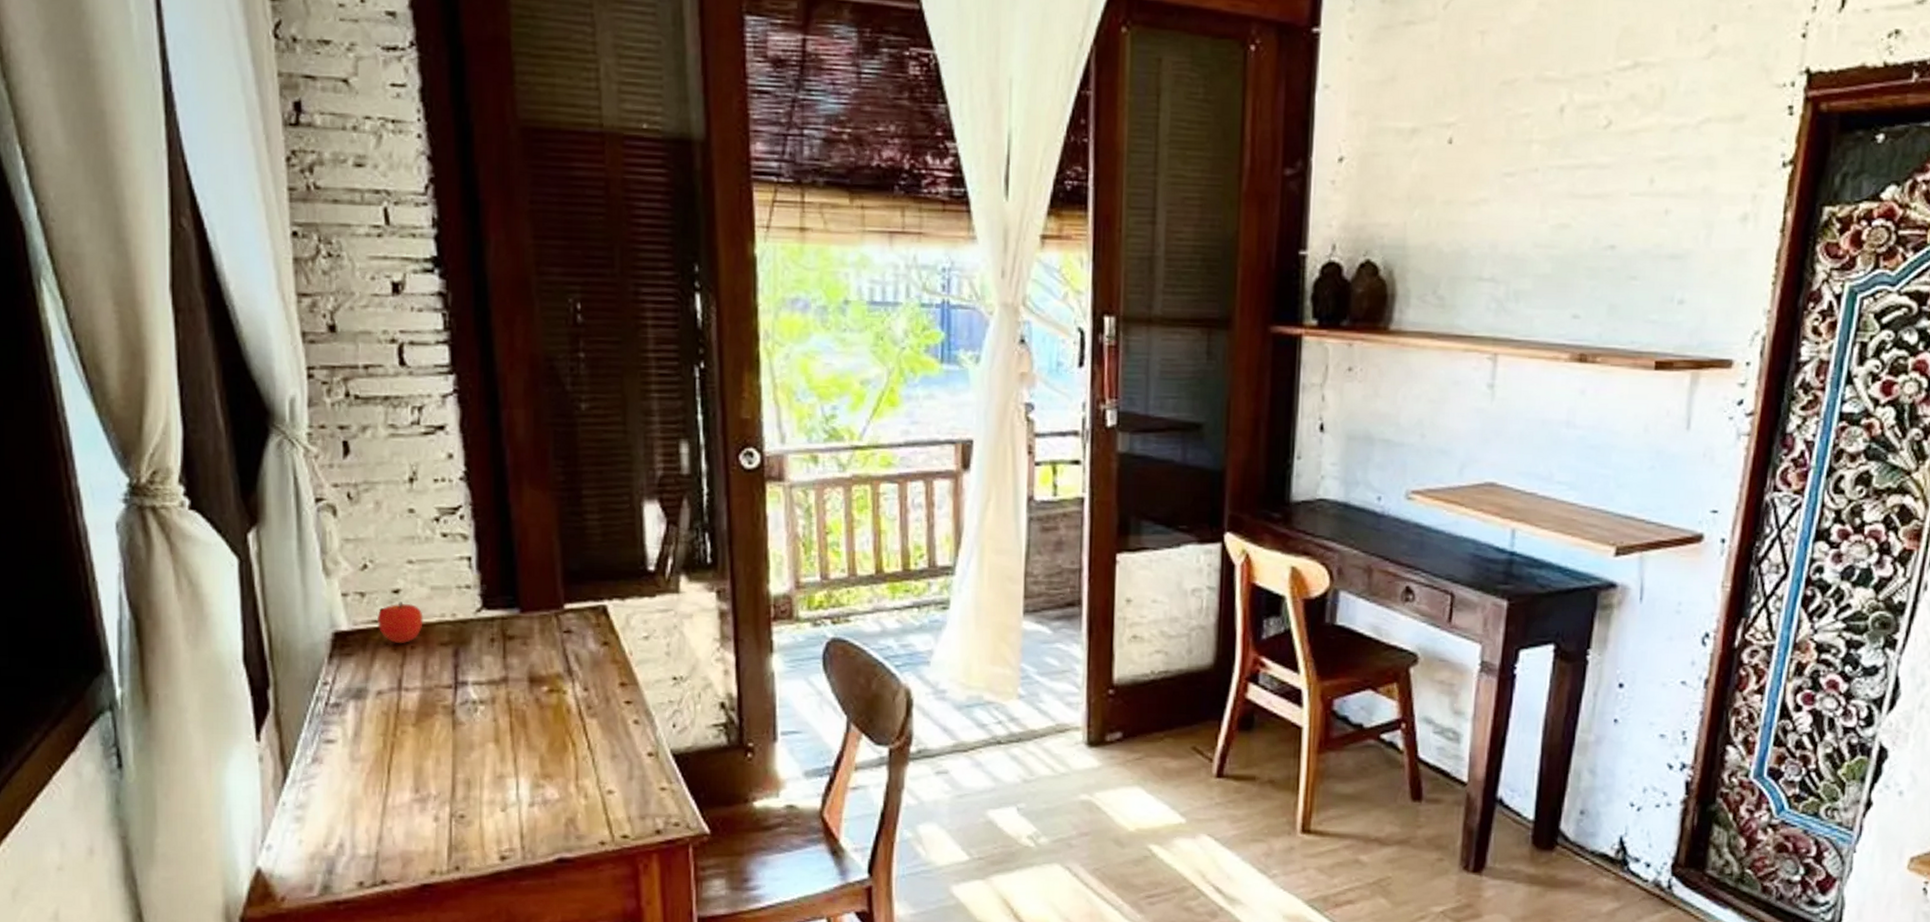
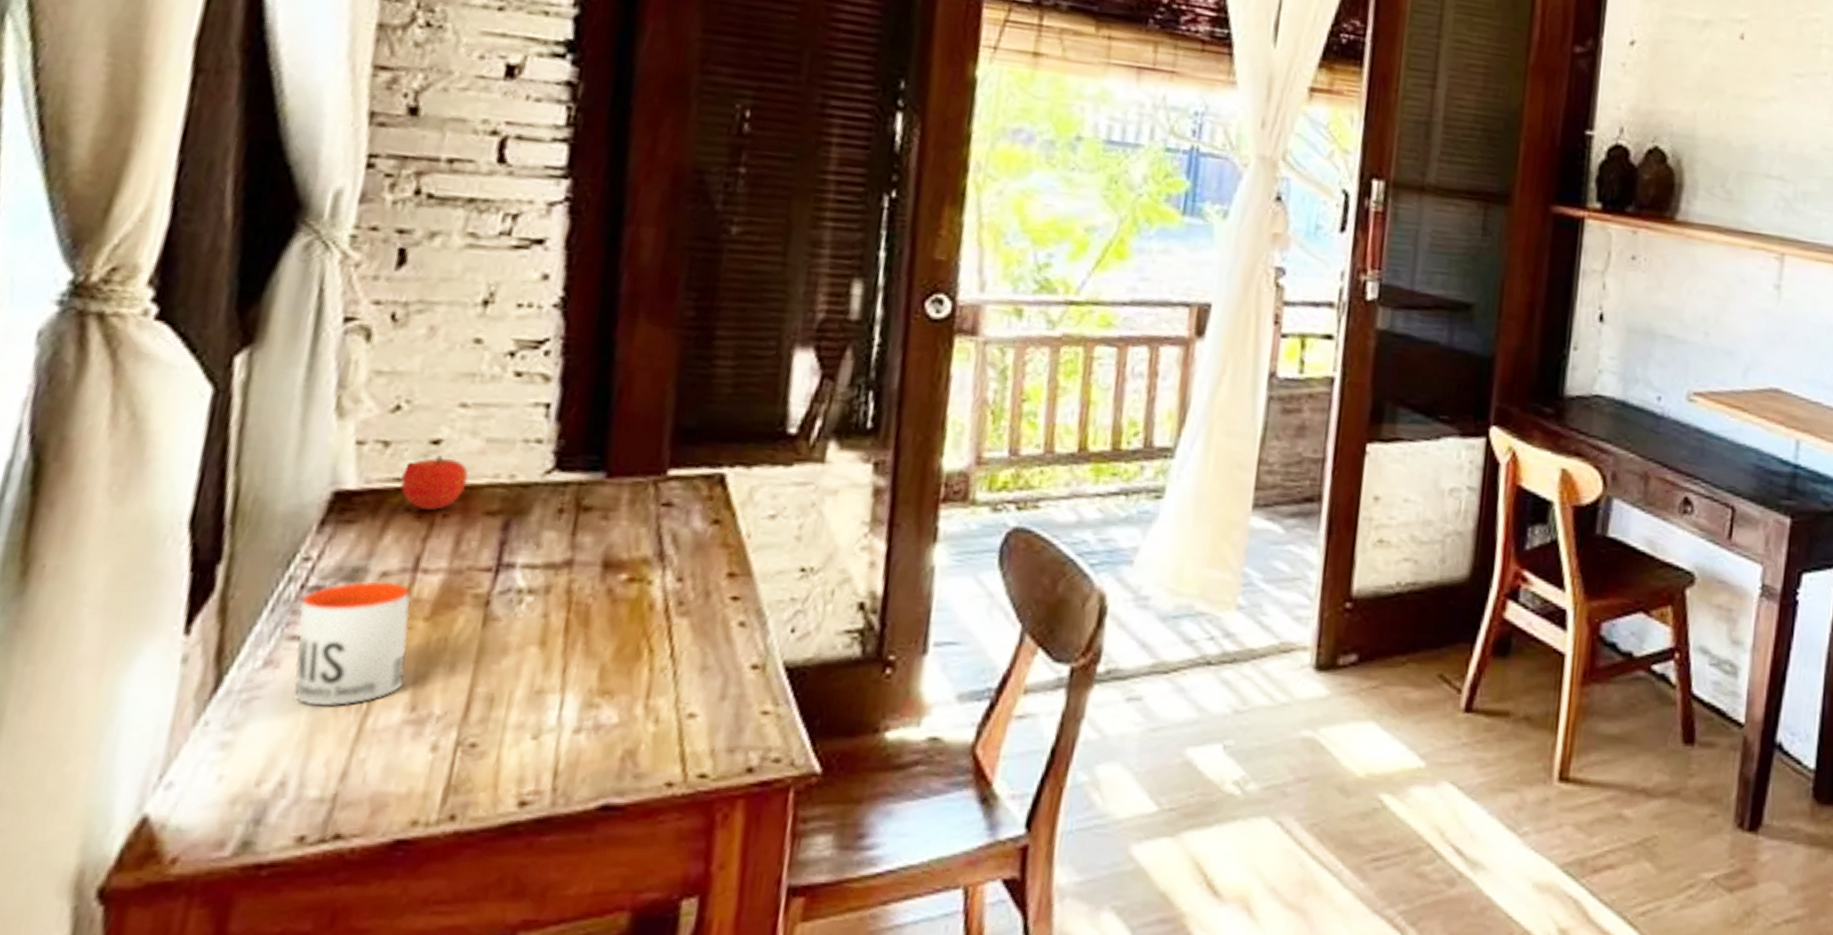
mug: none [328,698,407,790] -> present [293,580,412,706]

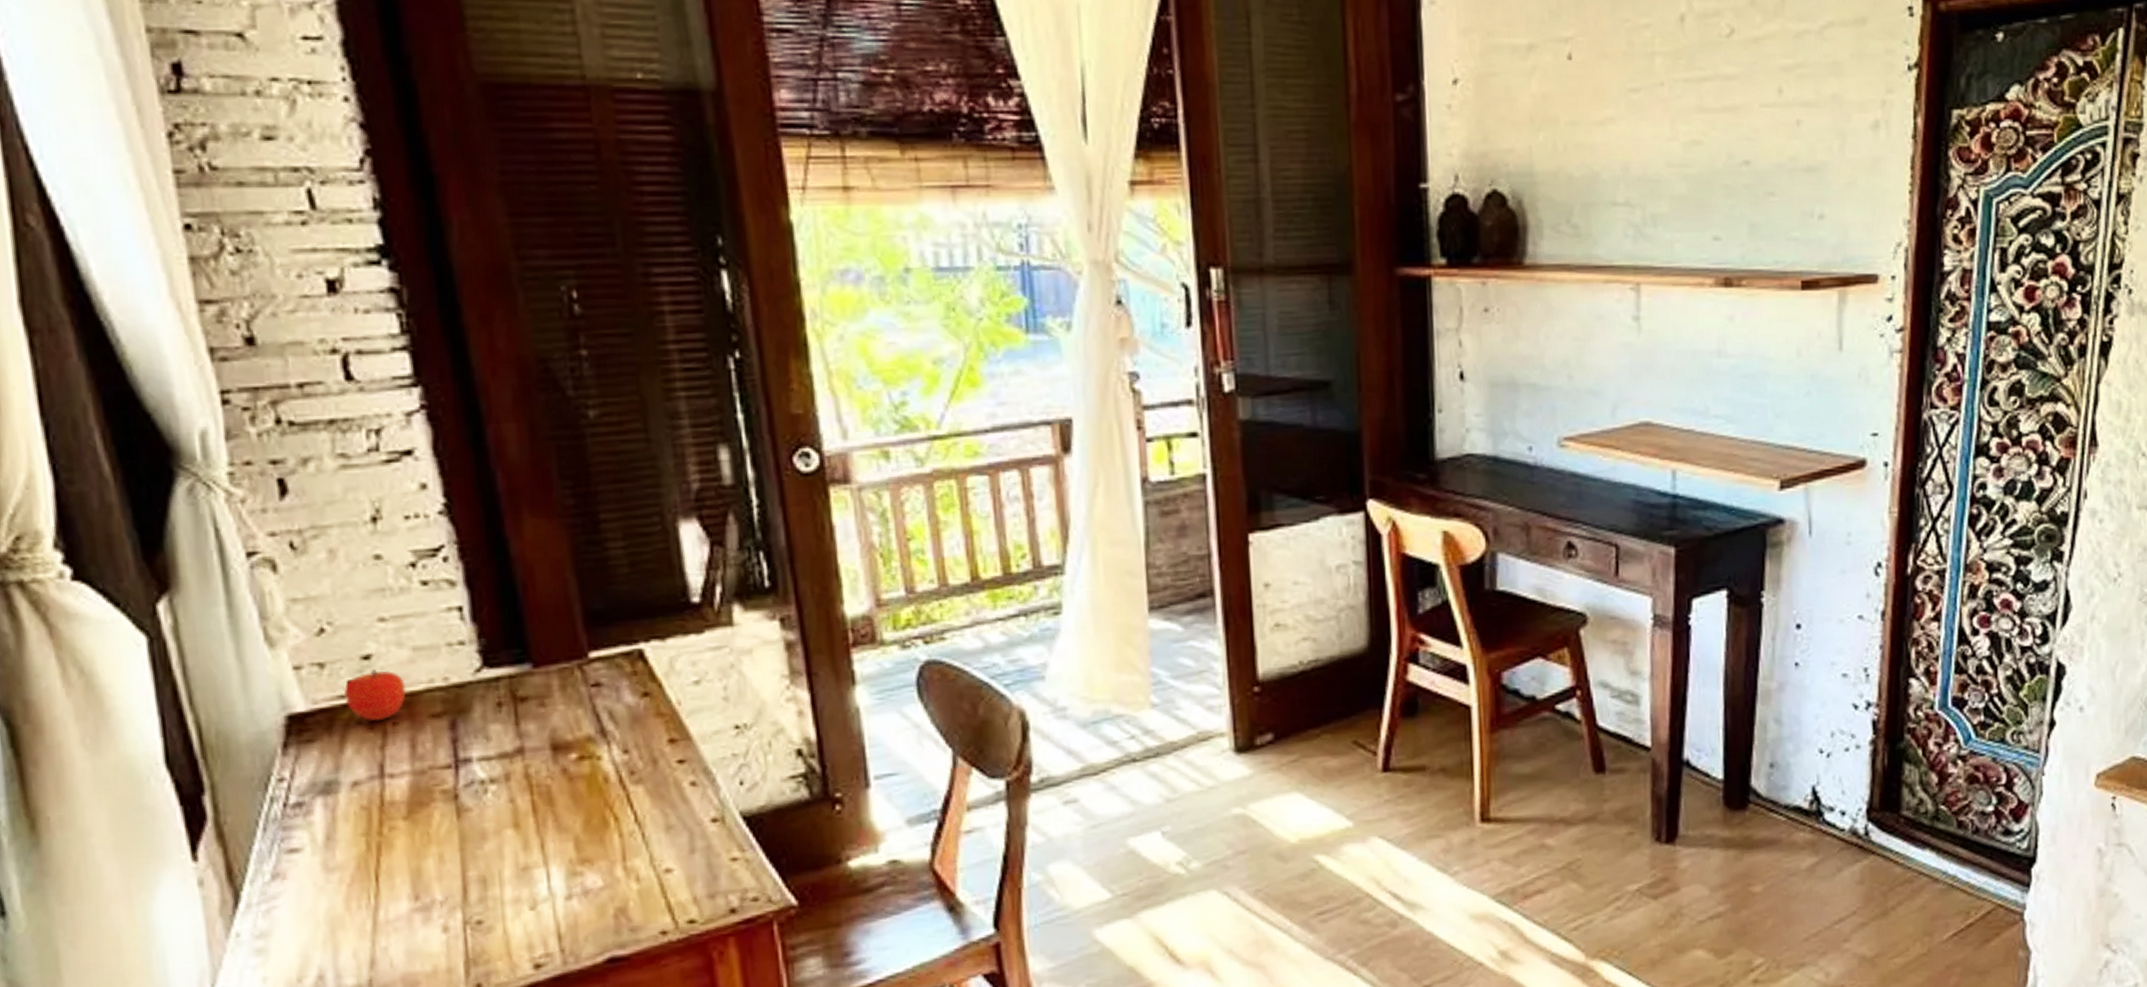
mug: present [293,580,412,706] -> none [288,789,402,907]

